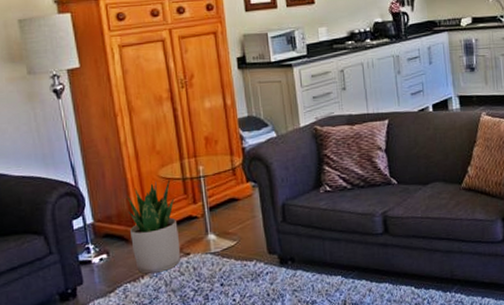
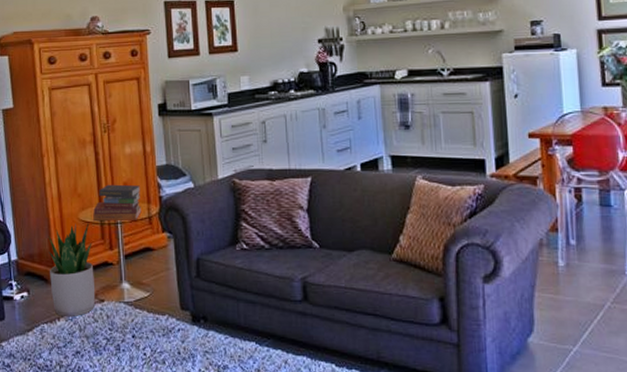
books: none [174,138,225,176] -> present [93,184,142,220]

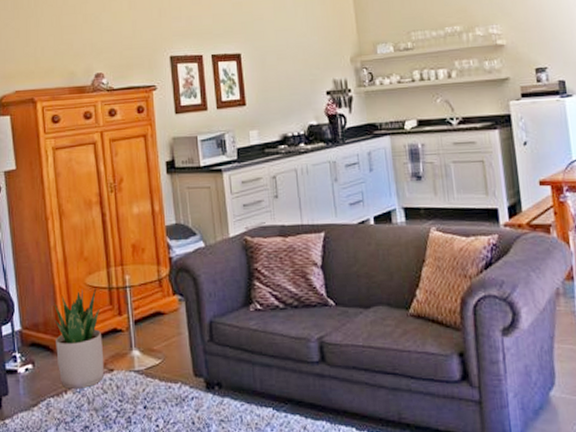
books: present [93,184,142,220] -> none [101,246,151,285]

